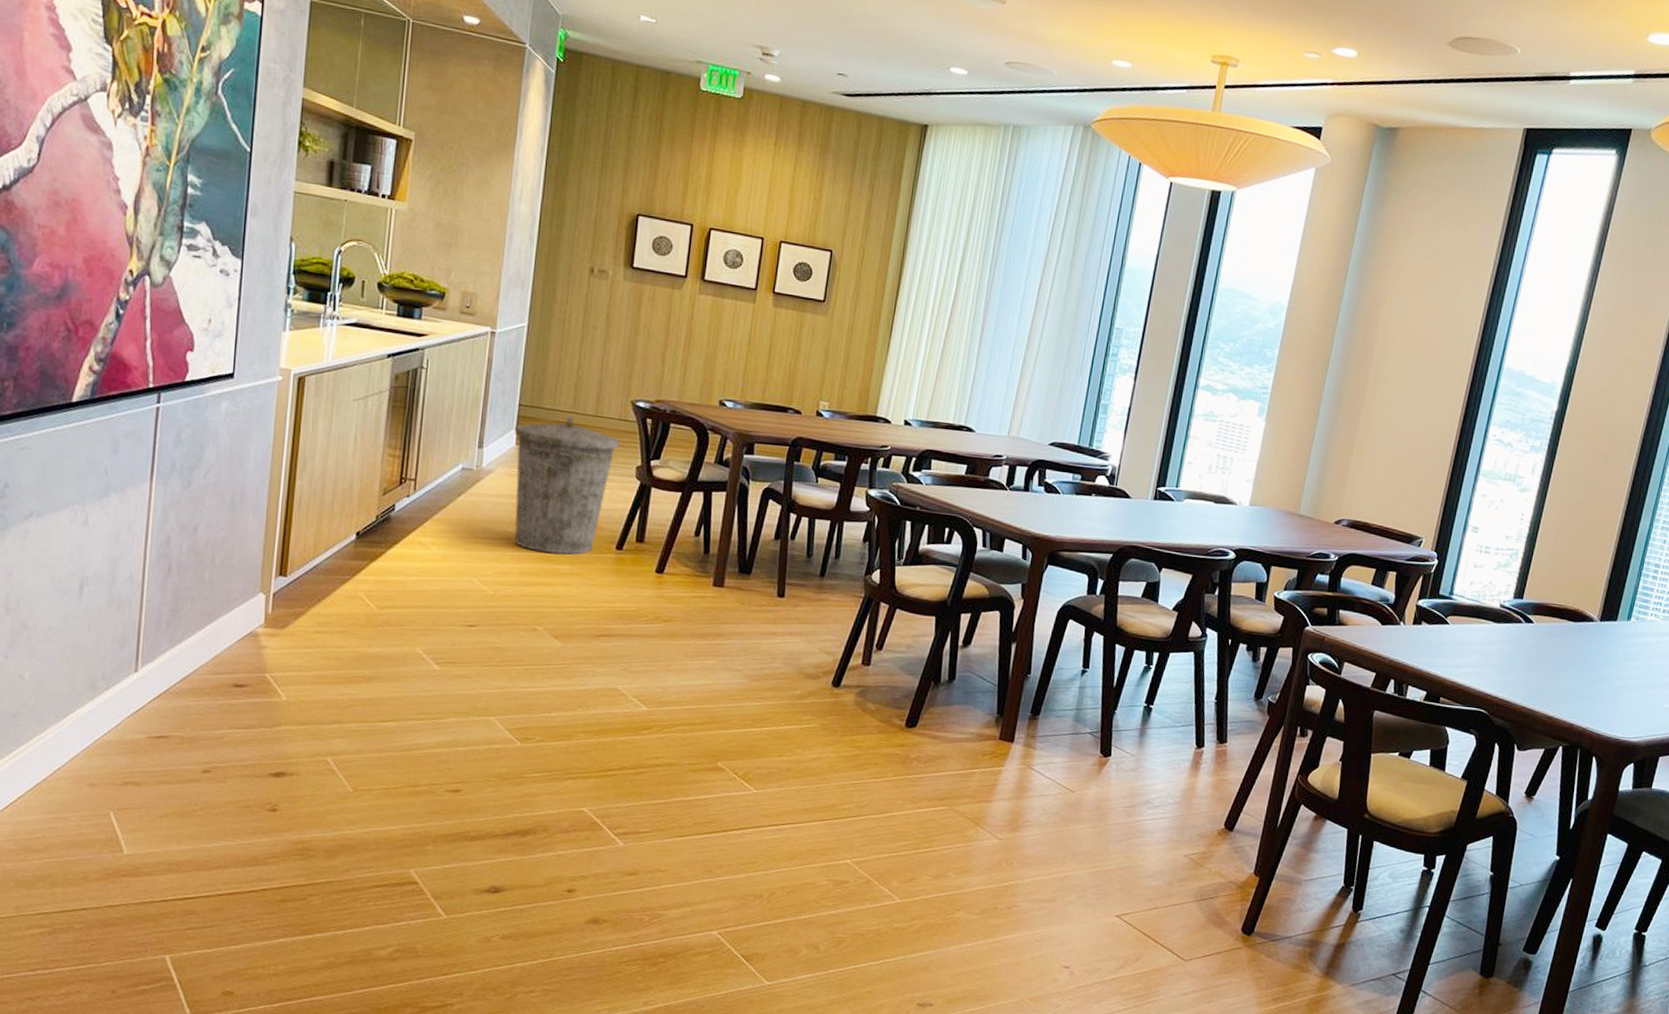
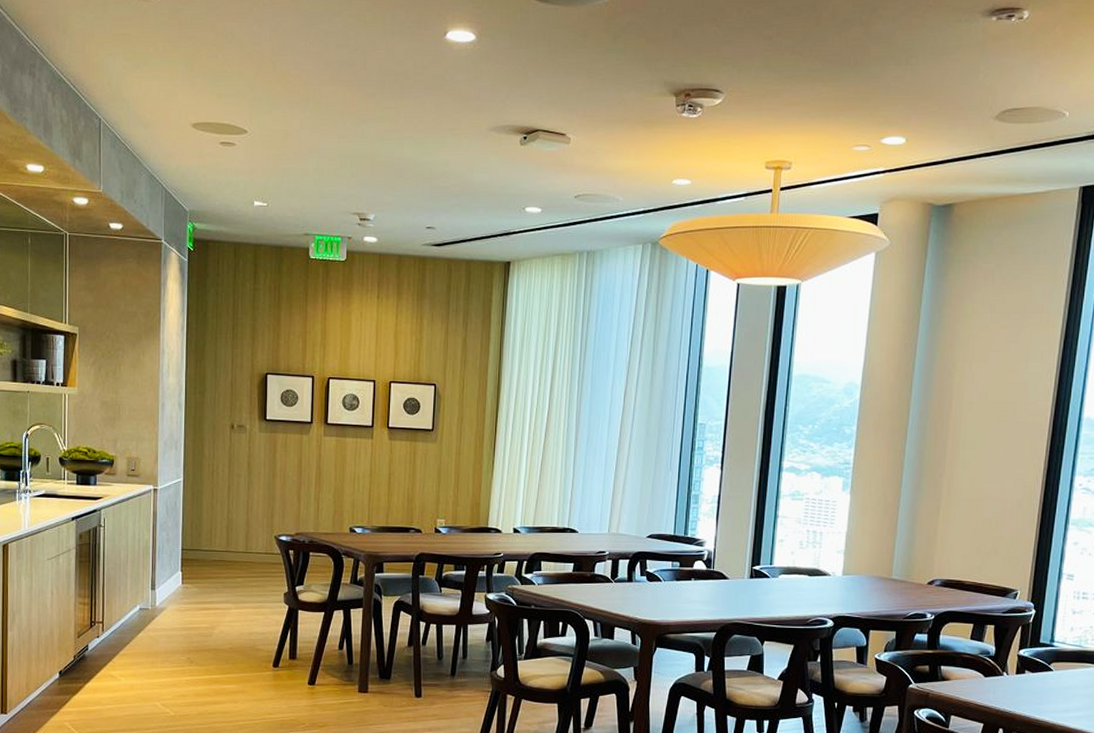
trash can: present [513,417,621,555] -> none [179,555,269,675]

